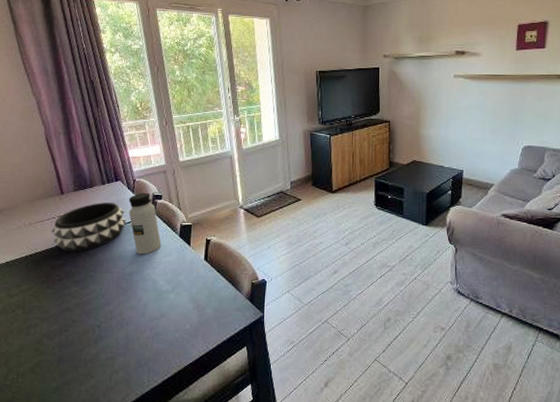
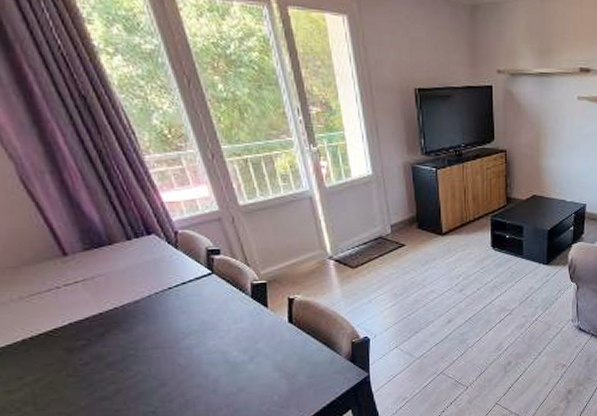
decorative bowl: present [51,202,126,253] -> none [57,263,172,330]
water bottle: present [128,192,162,255] -> none [171,247,228,324]

